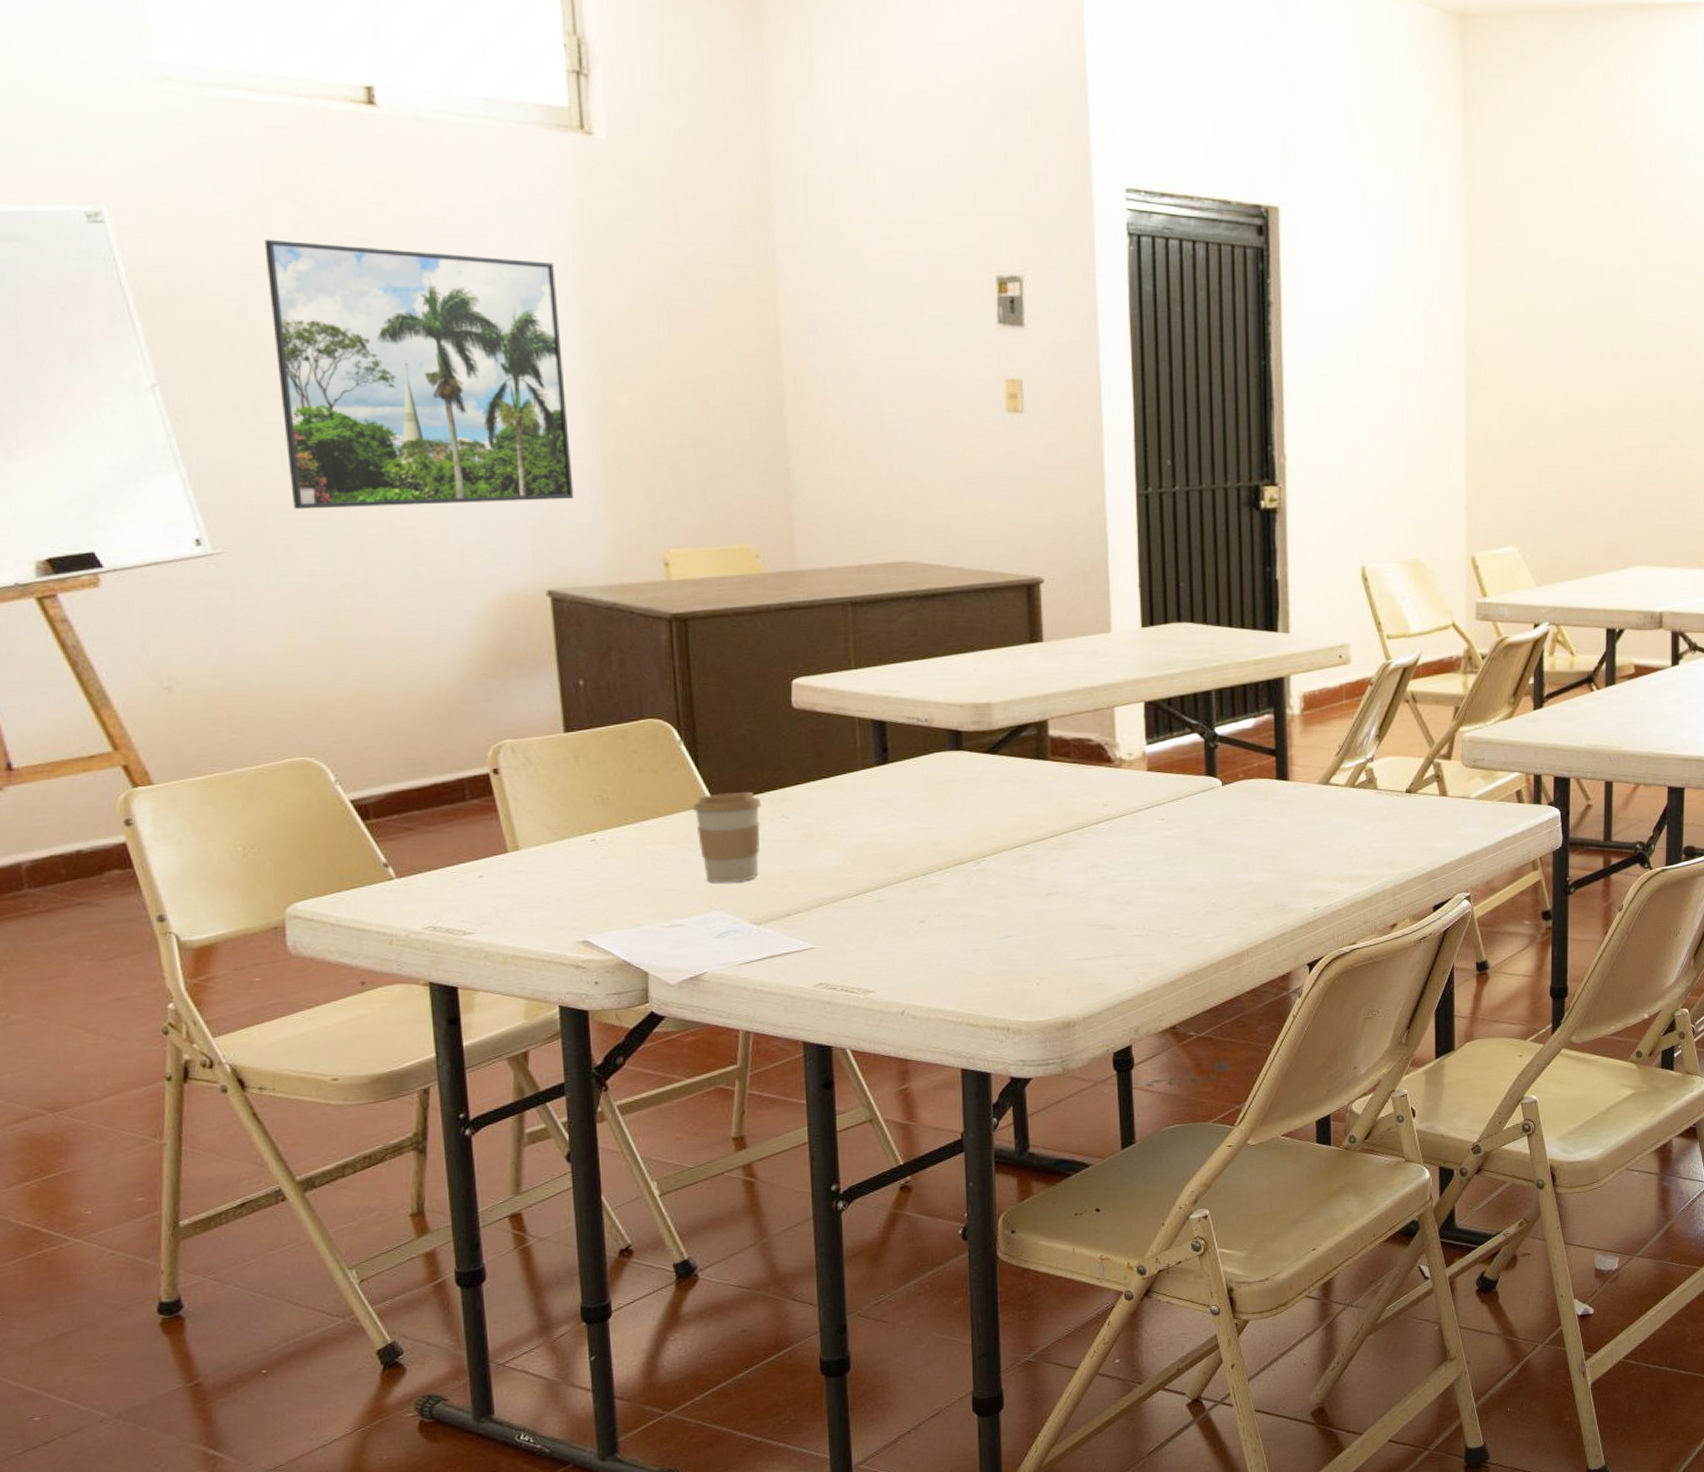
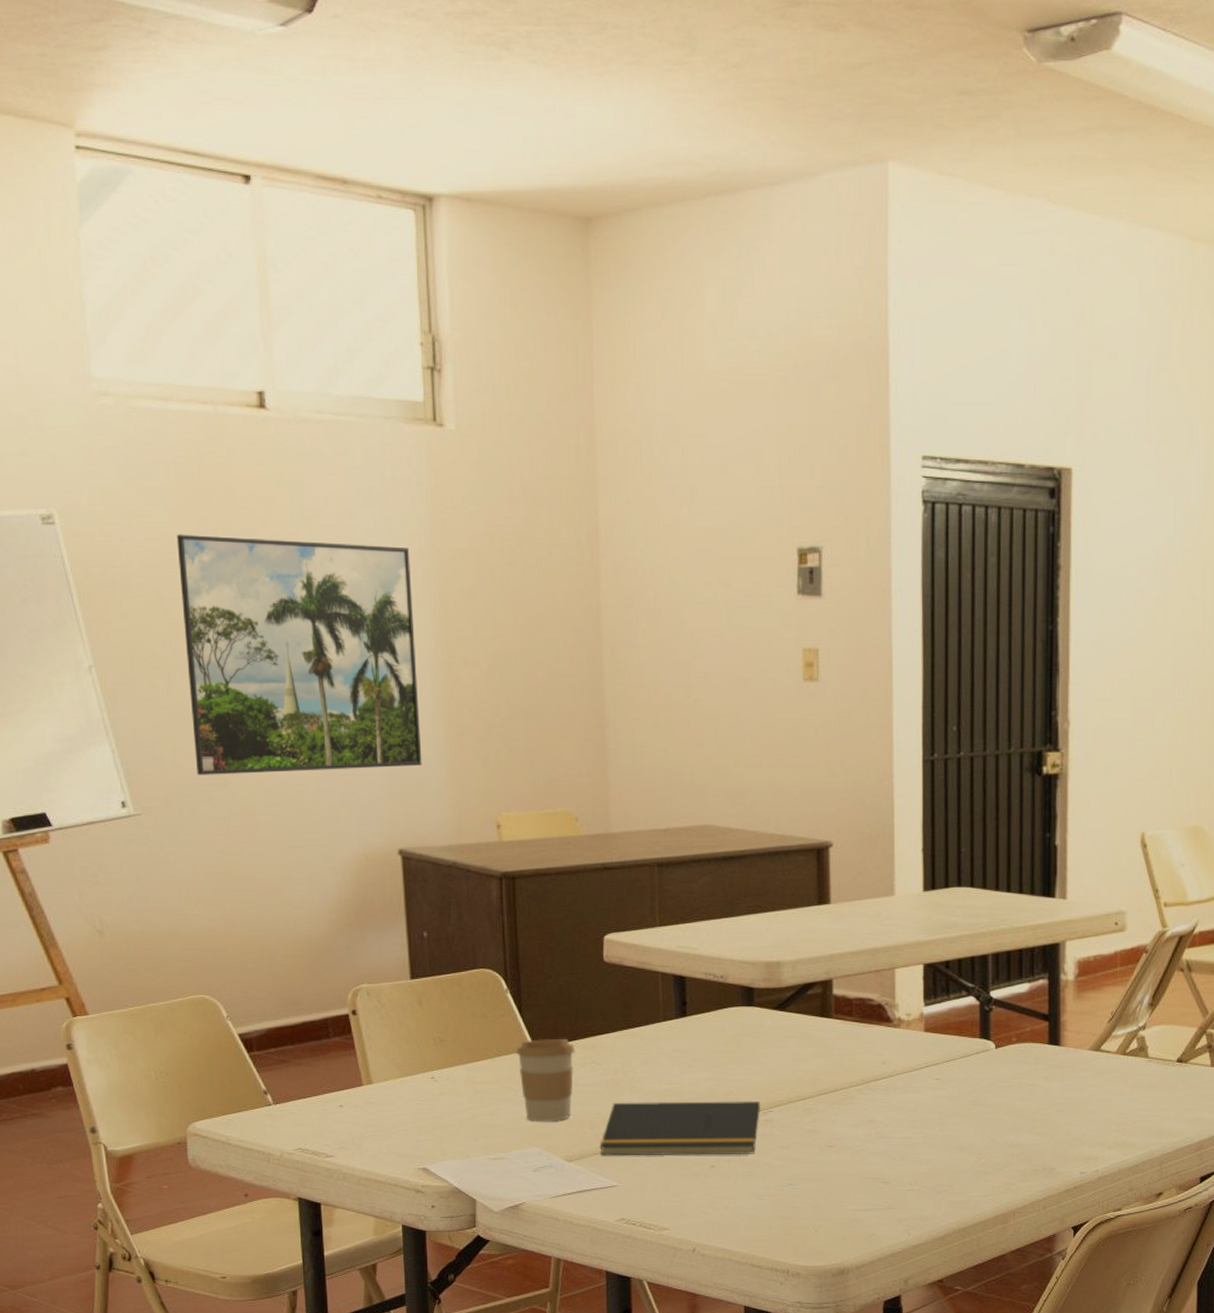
notepad: none [792,849,974,917] -> present [599,1100,761,1156]

